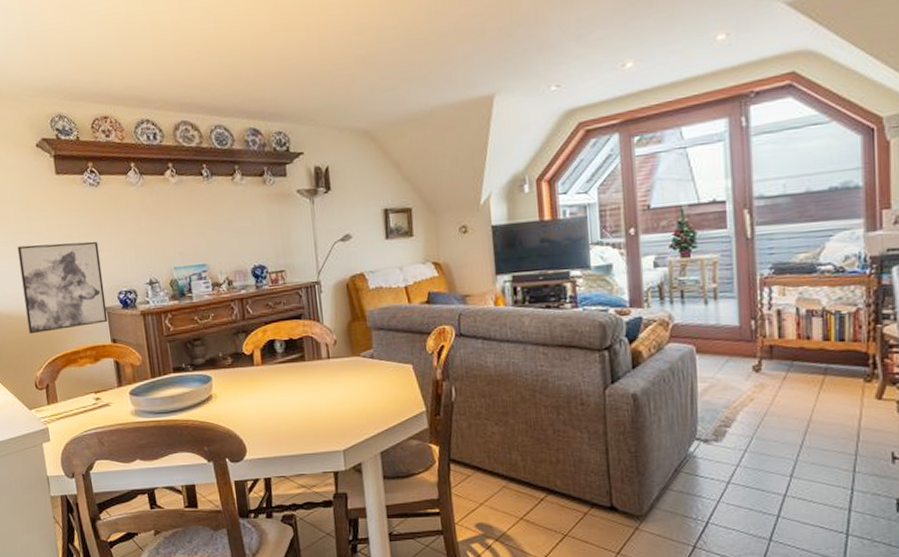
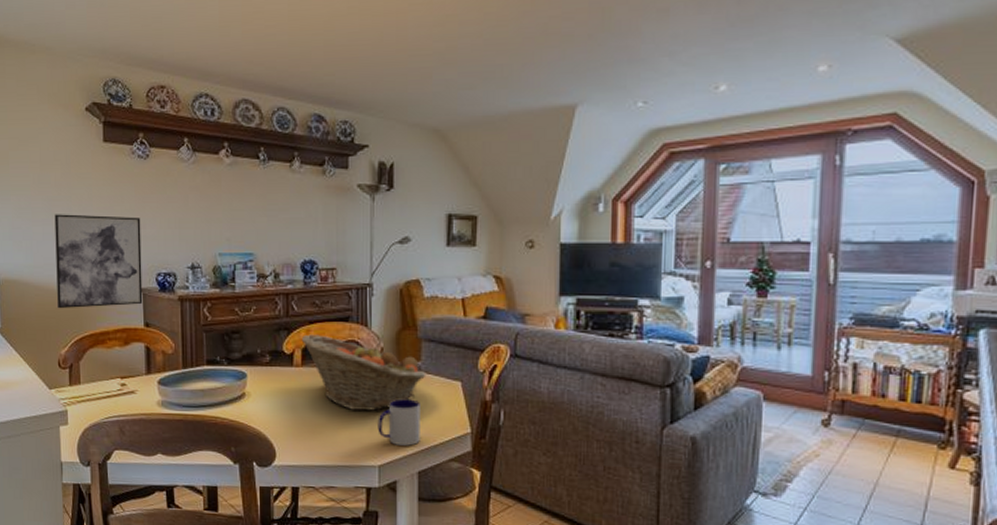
fruit basket: none [259,334,379,401] -> present [301,334,426,411]
mug: none [338,385,380,430] -> present [378,399,420,446]

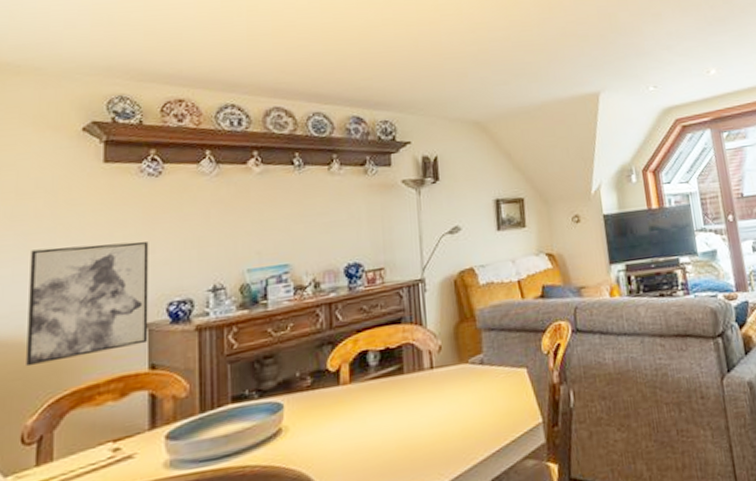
fruit basket: present [301,334,426,411] -> none [348,340,490,424]
mug: present [378,399,420,446] -> none [441,397,490,455]

